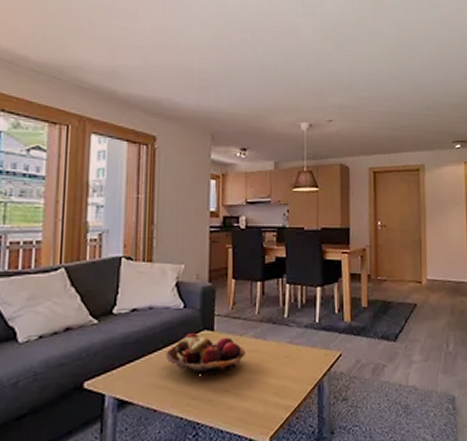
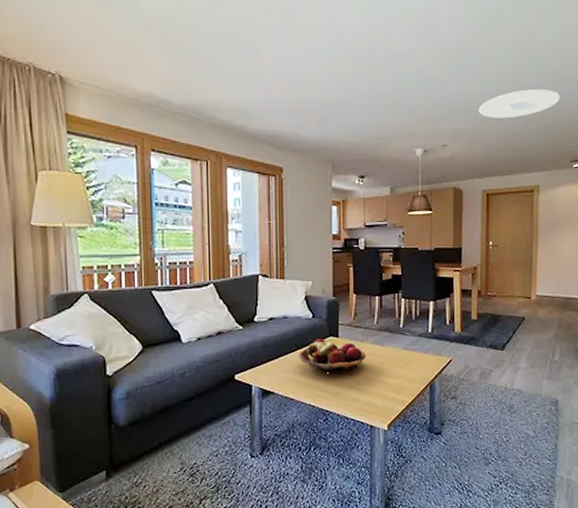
ceiling light: none [363,70,440,97] -> present [478,89,560,119]

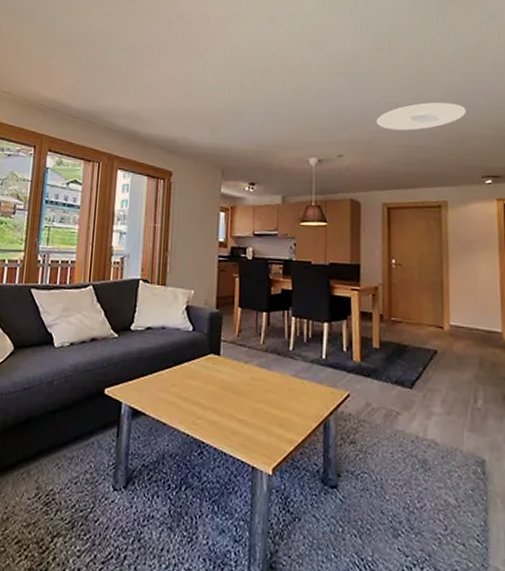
fruit basket: present [299,339,366,374] -> none [175,356,250,398]

